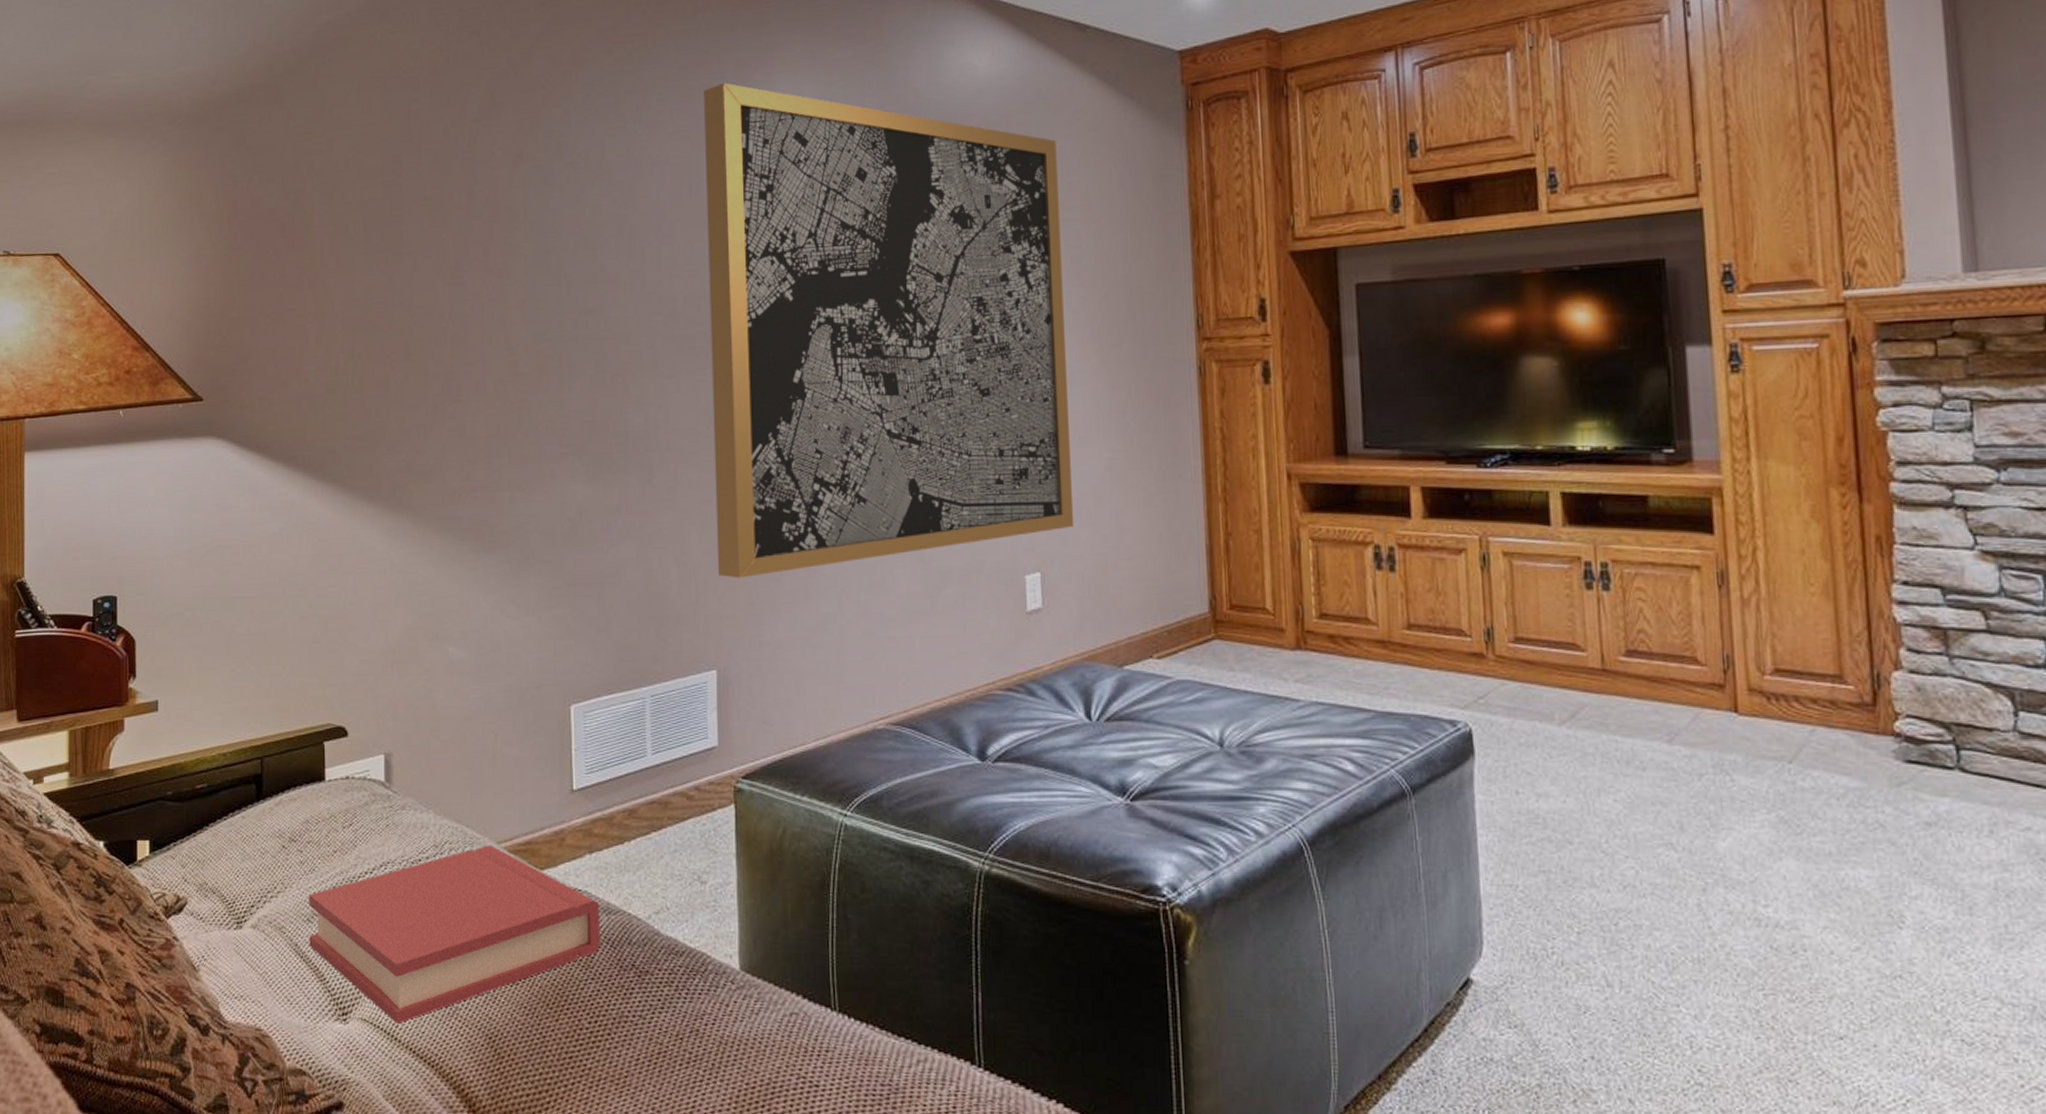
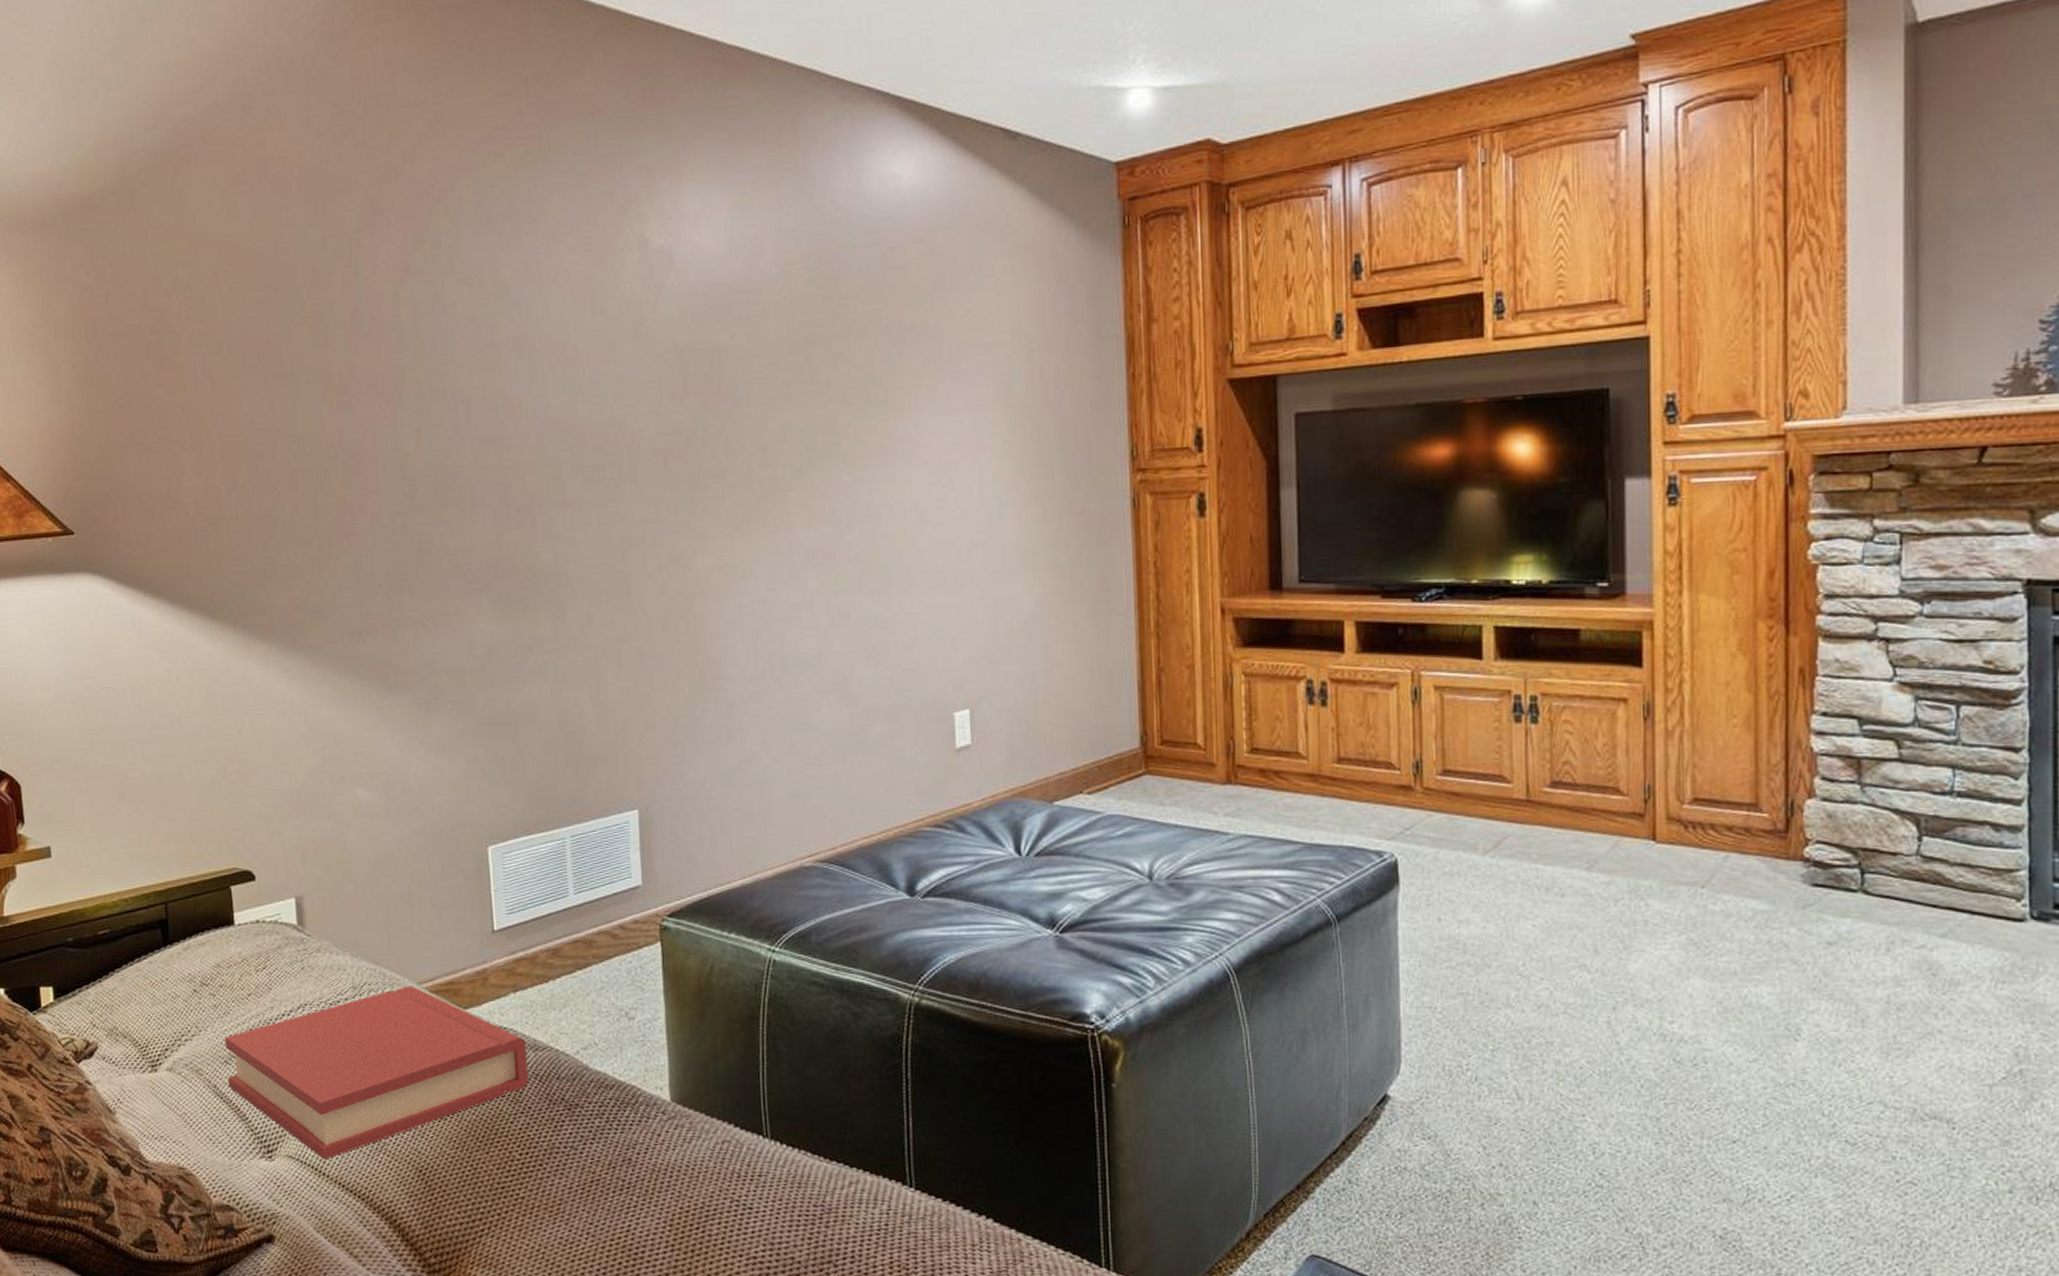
wall art: present [704,82,1075,579] -> none [605,191,1004,717]

